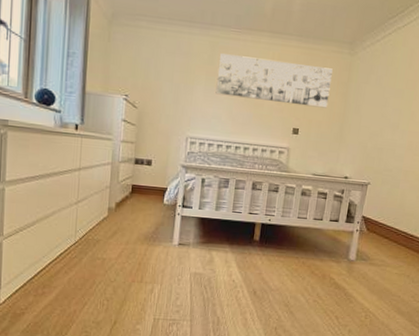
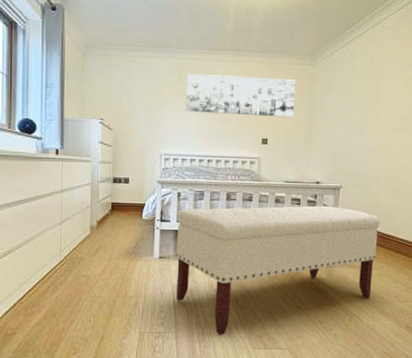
bench: none [193,196,405,326] -> present [175,205,380,336]

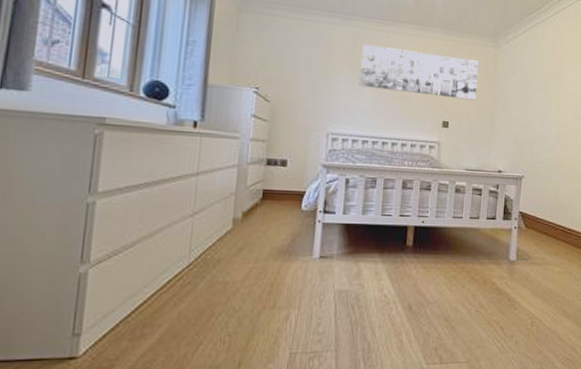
bench: present [175,205,380,336] -> none [338,196,561,351]

